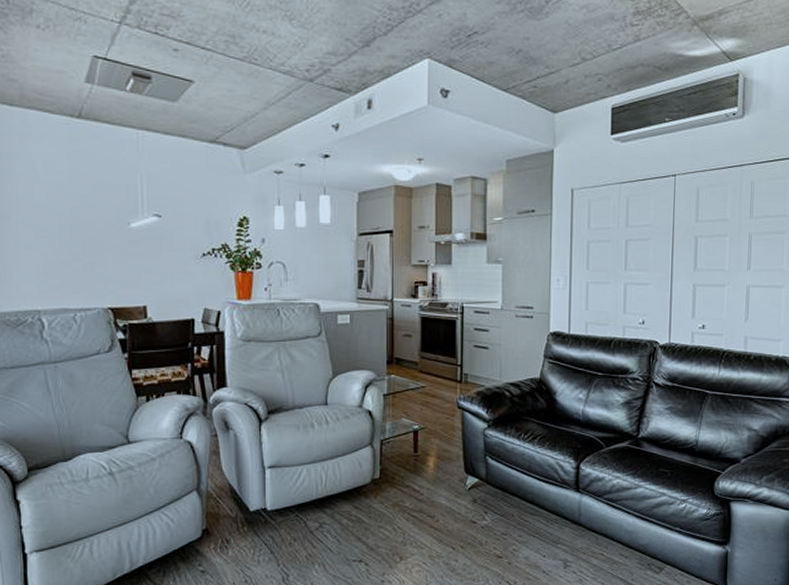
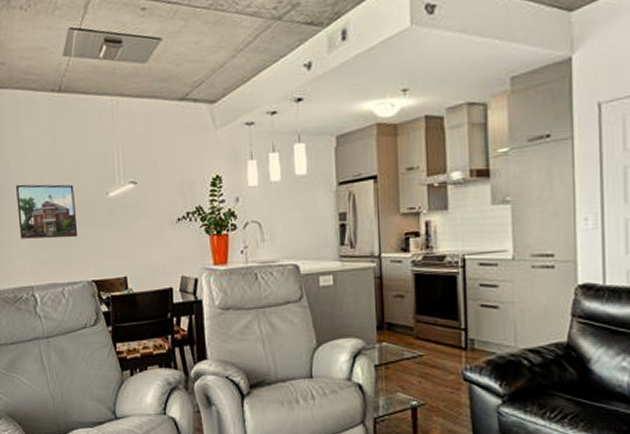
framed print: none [24,206,94,264] -> present [16,184,78,239]

